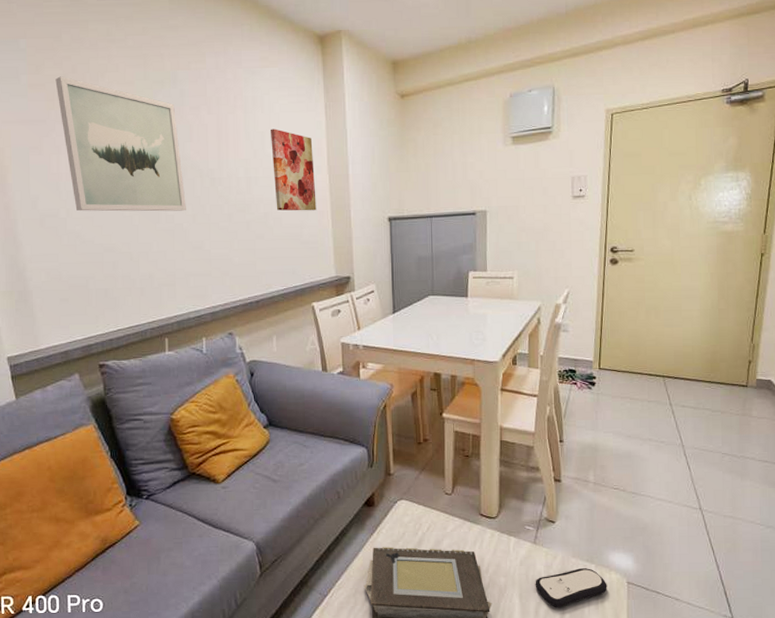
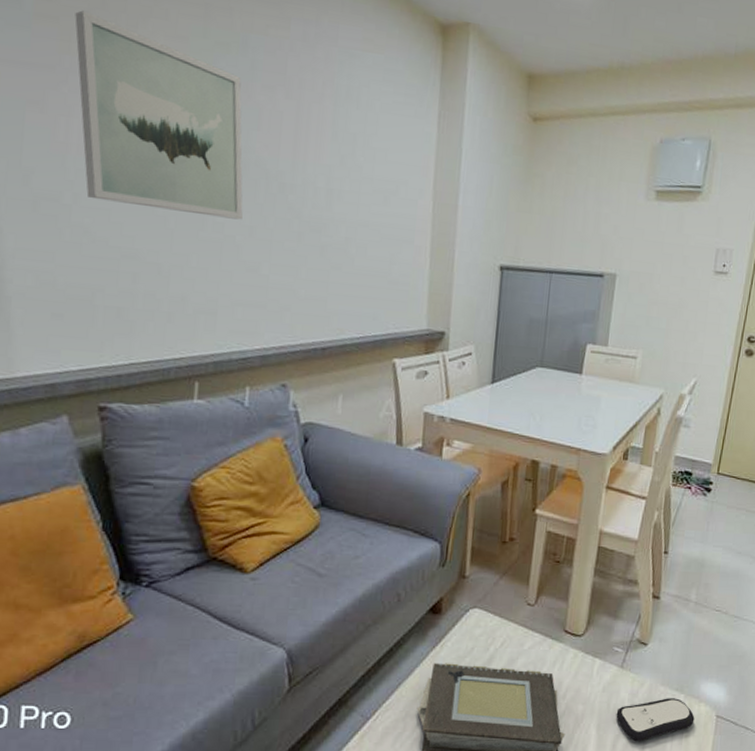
wall art: present [271,129,317,211] -> none [361,132,418,245]

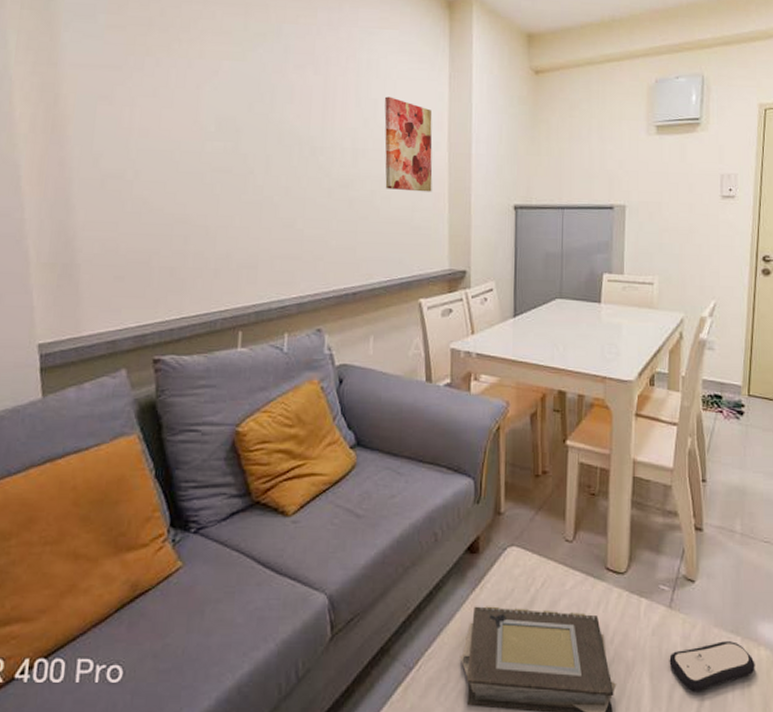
wall art: present [74,10,243,220] -> none [138,19,280,182]
wall art: none [361,132,418,245] -> present [384,96,433,192]

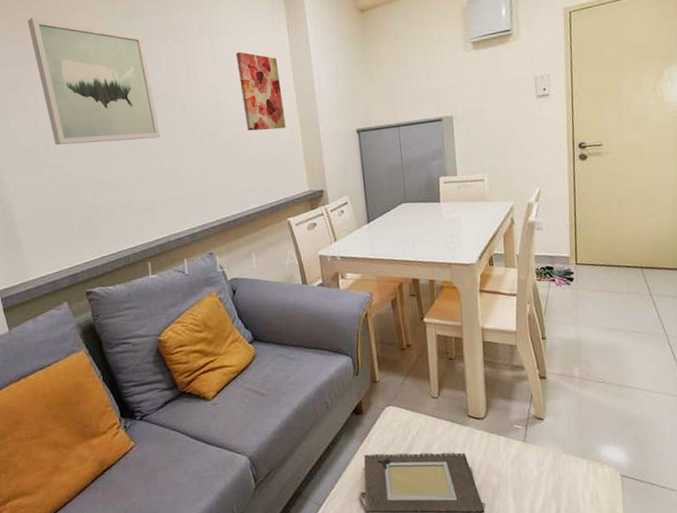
wall art: none [138,19,280,182] -> present [27,17,160,146]
remote control: present [669,641,755,691] -> none [528,463,601,504]

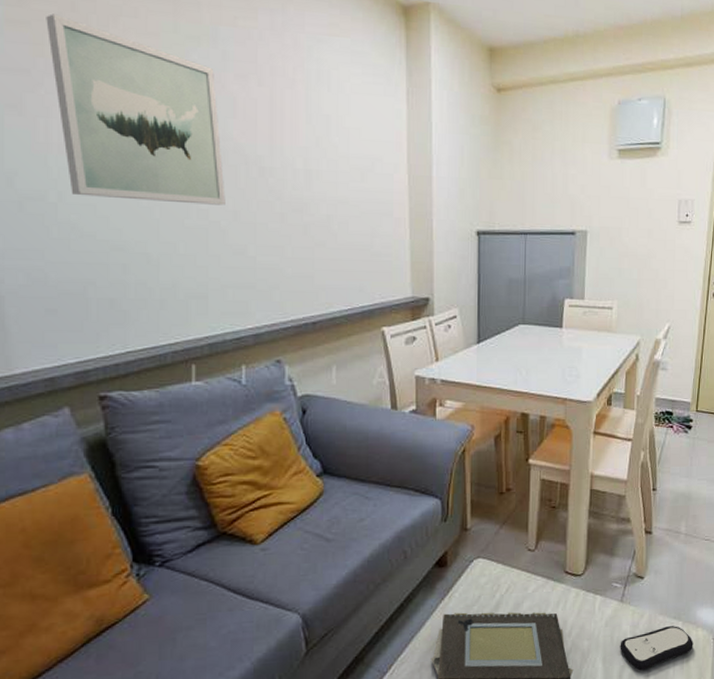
wall art: present [236,52,286,131] -> none [338,112,392,217]
remote control: none [528,463,601,504] -> present [620,626,694,670]

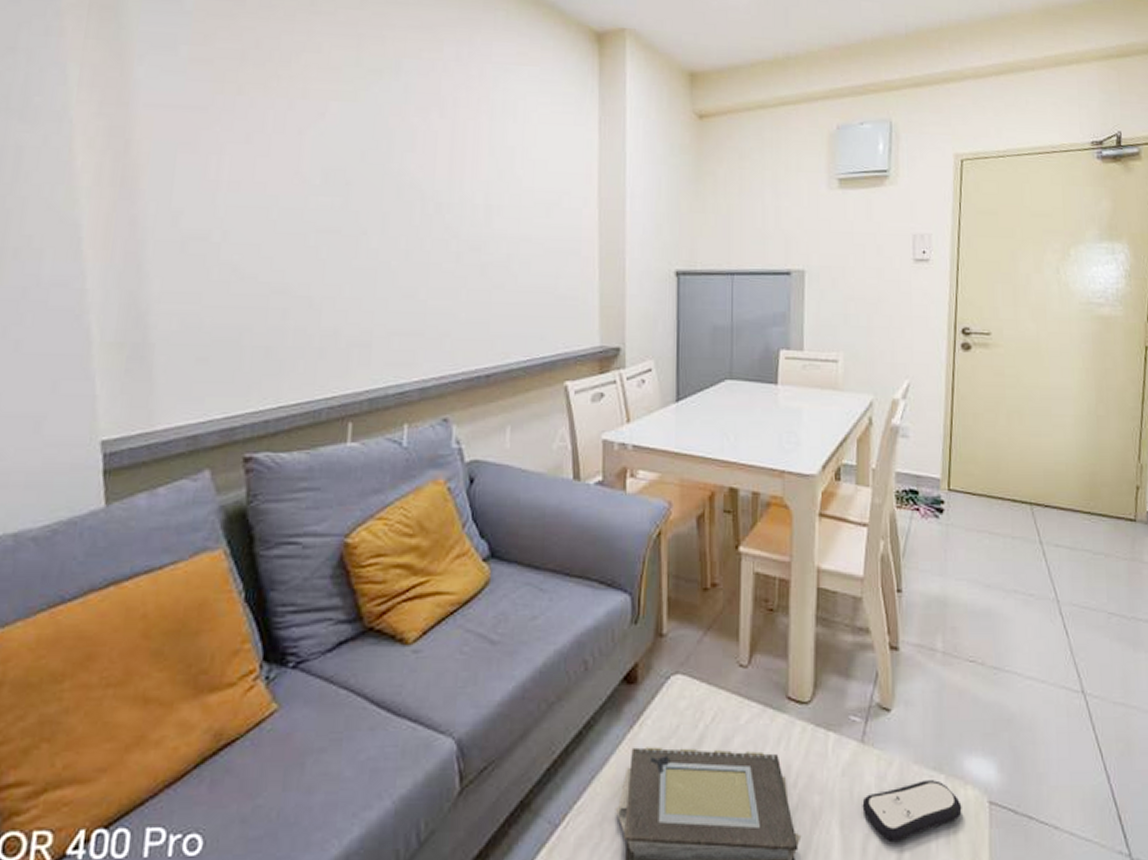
wall art: present [46,13,225,205] -> none [228,51,398,244]

